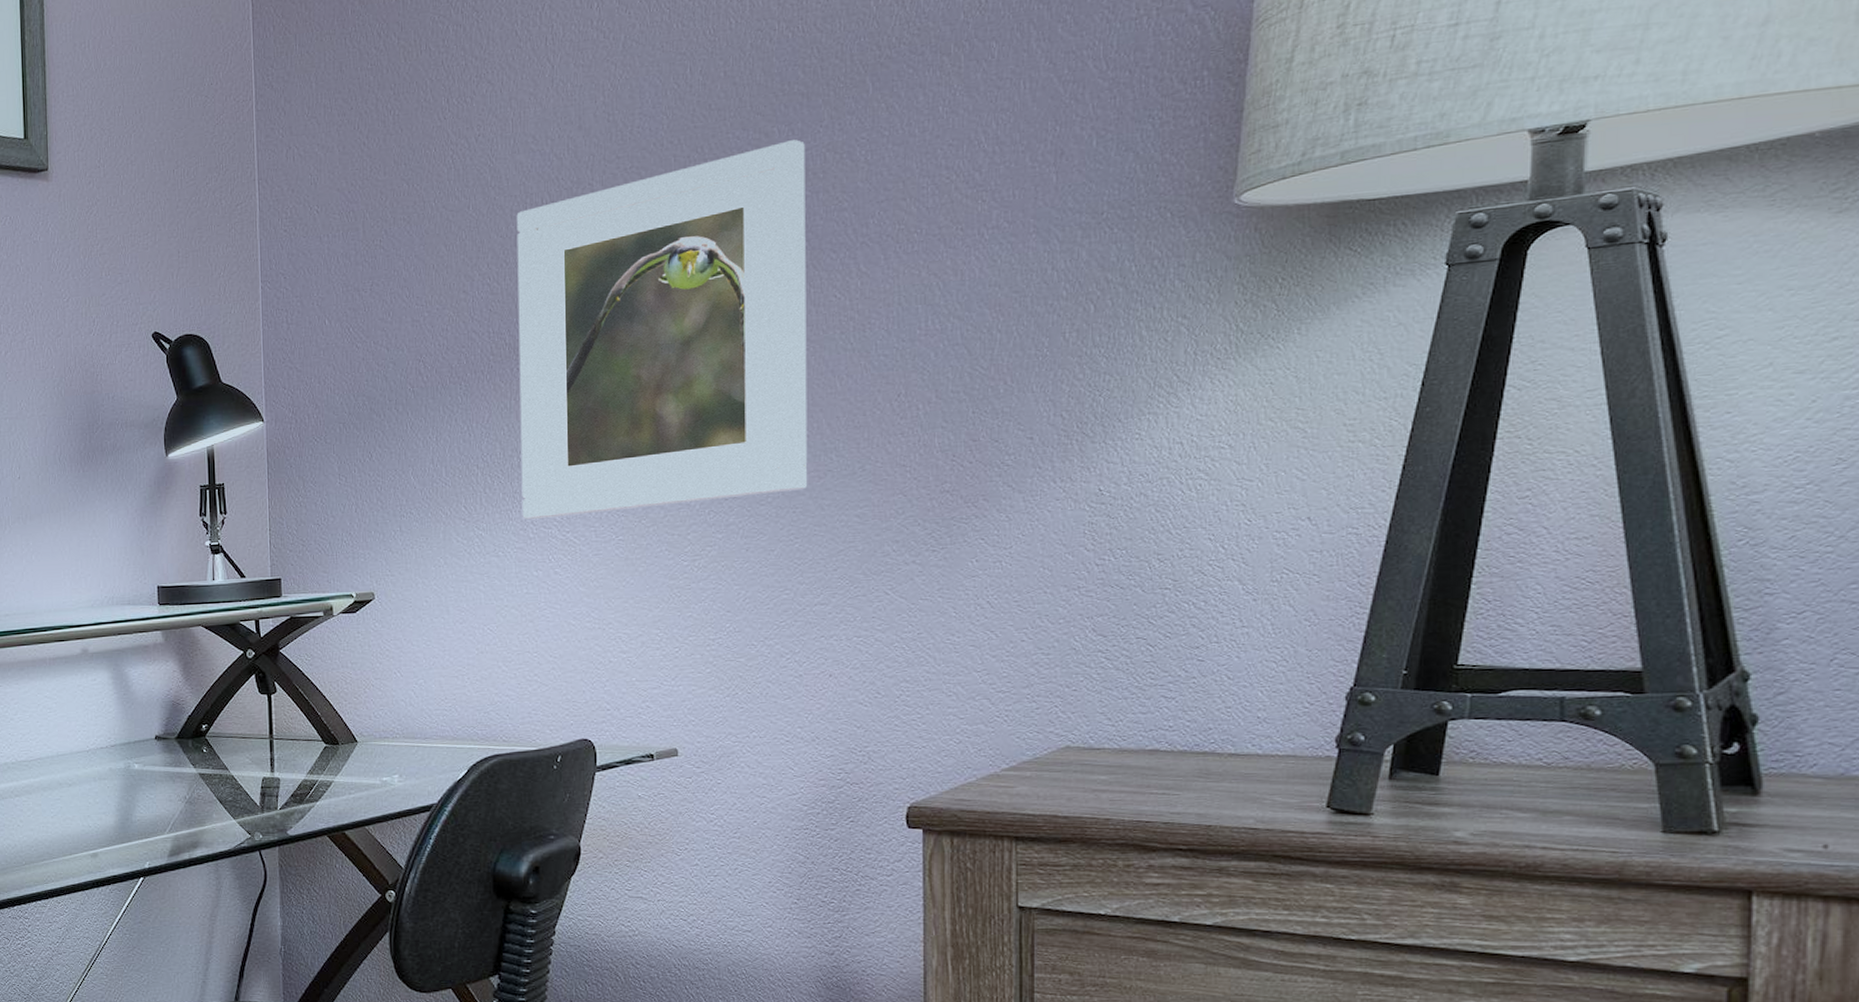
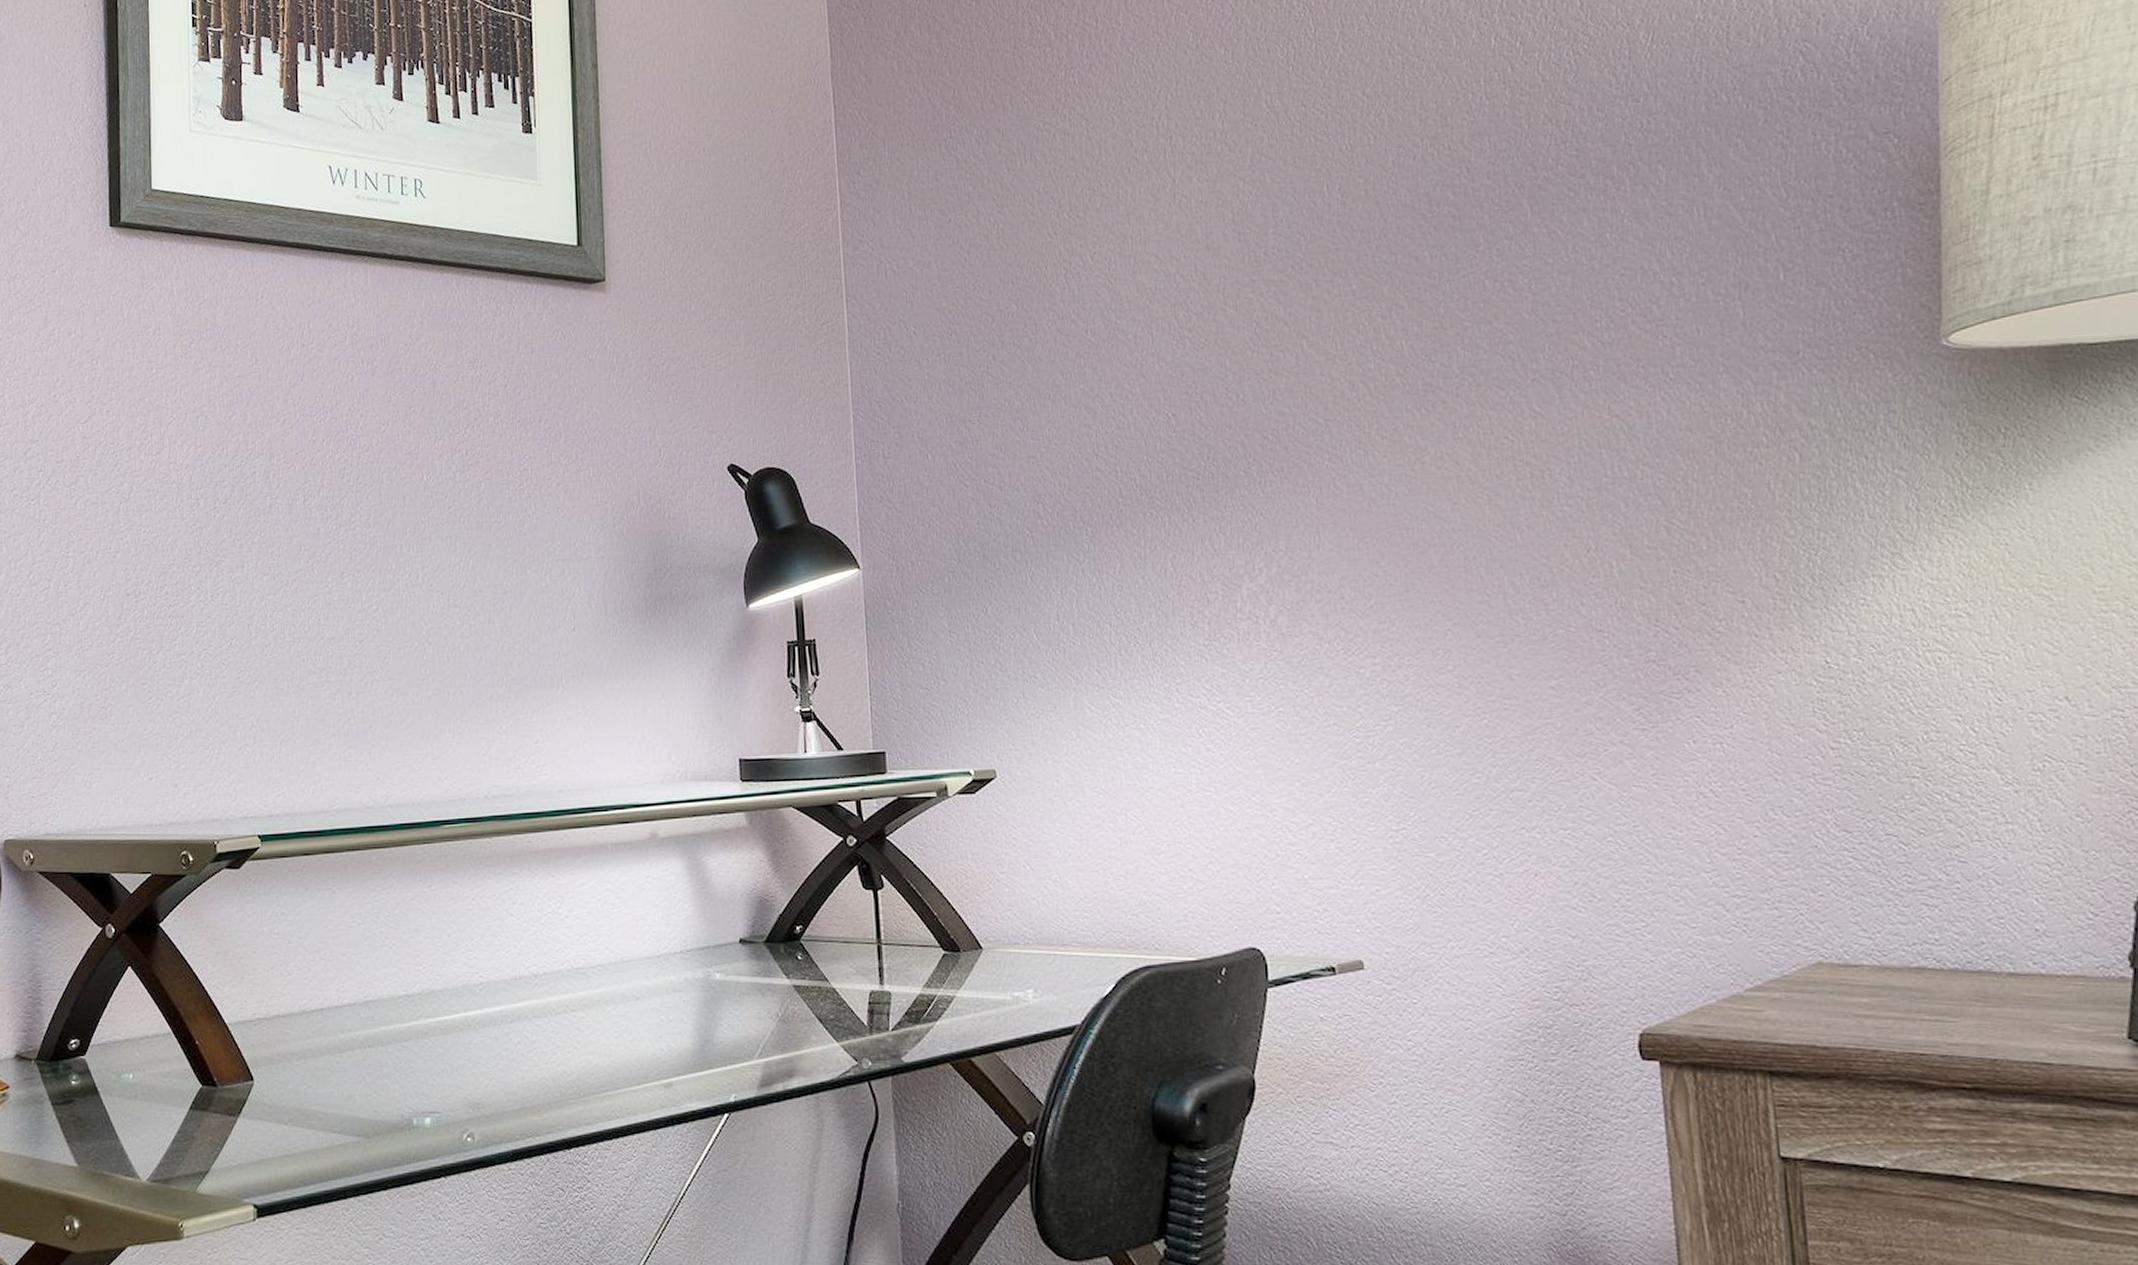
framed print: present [516,140,808,520] -> none [1141,265,1493,687]

